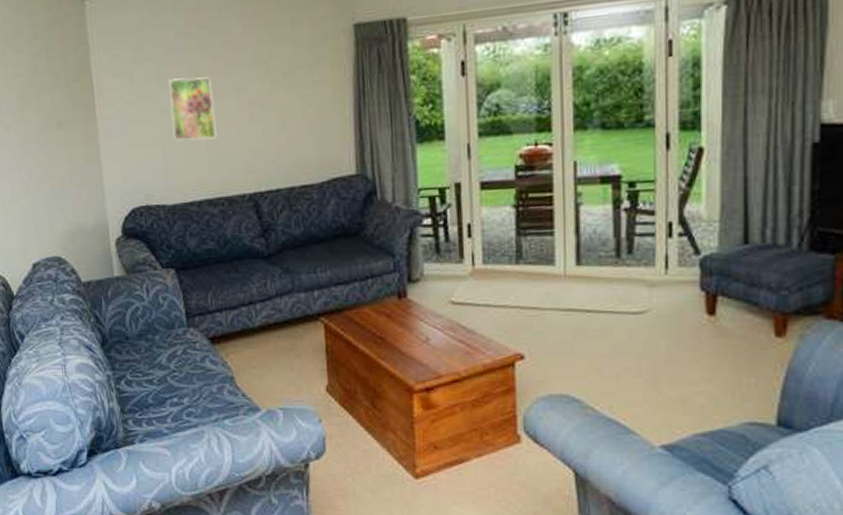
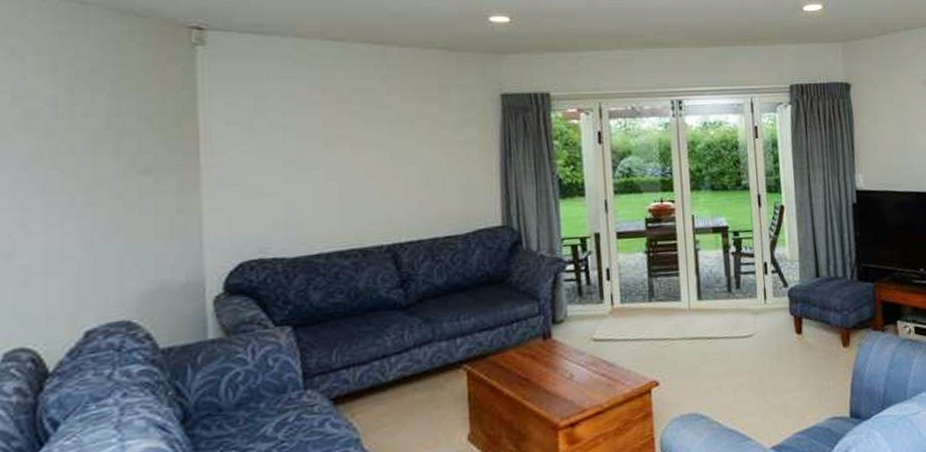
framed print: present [168,77,217,142] -> none [297,130,352,193]

